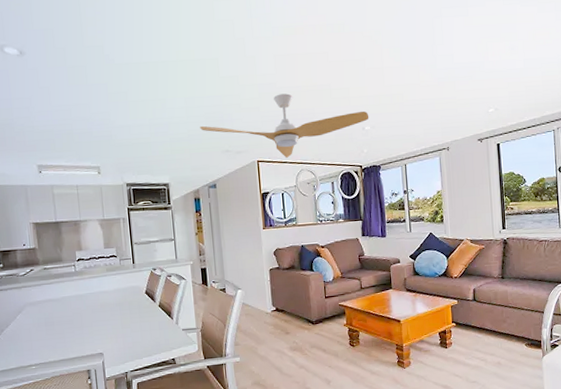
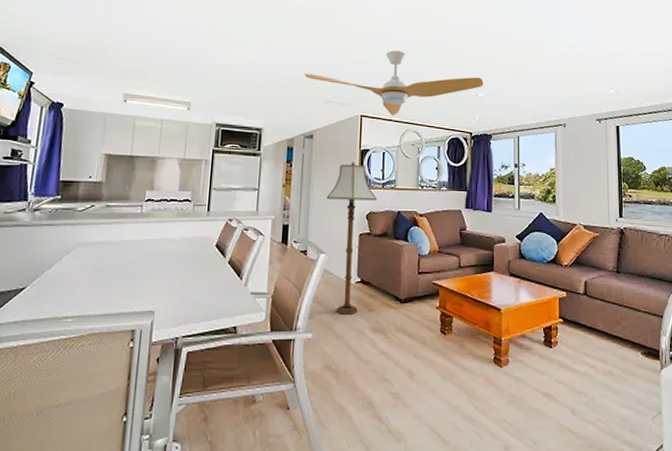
floor lamp: none [236,205,282,339] -> present [327,162,377,314]

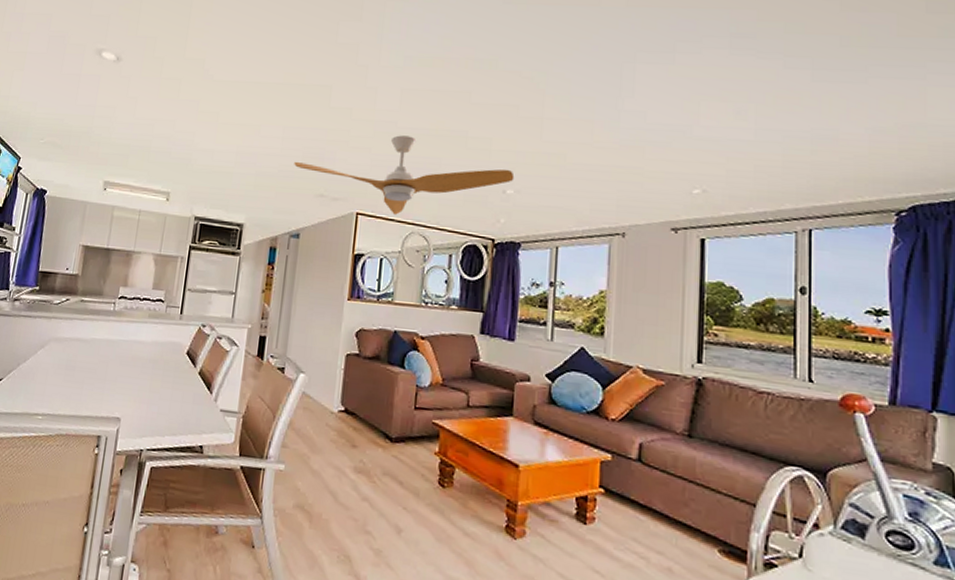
floor lamp: present [327,162,377,314] -> none [311,268,370,448]

